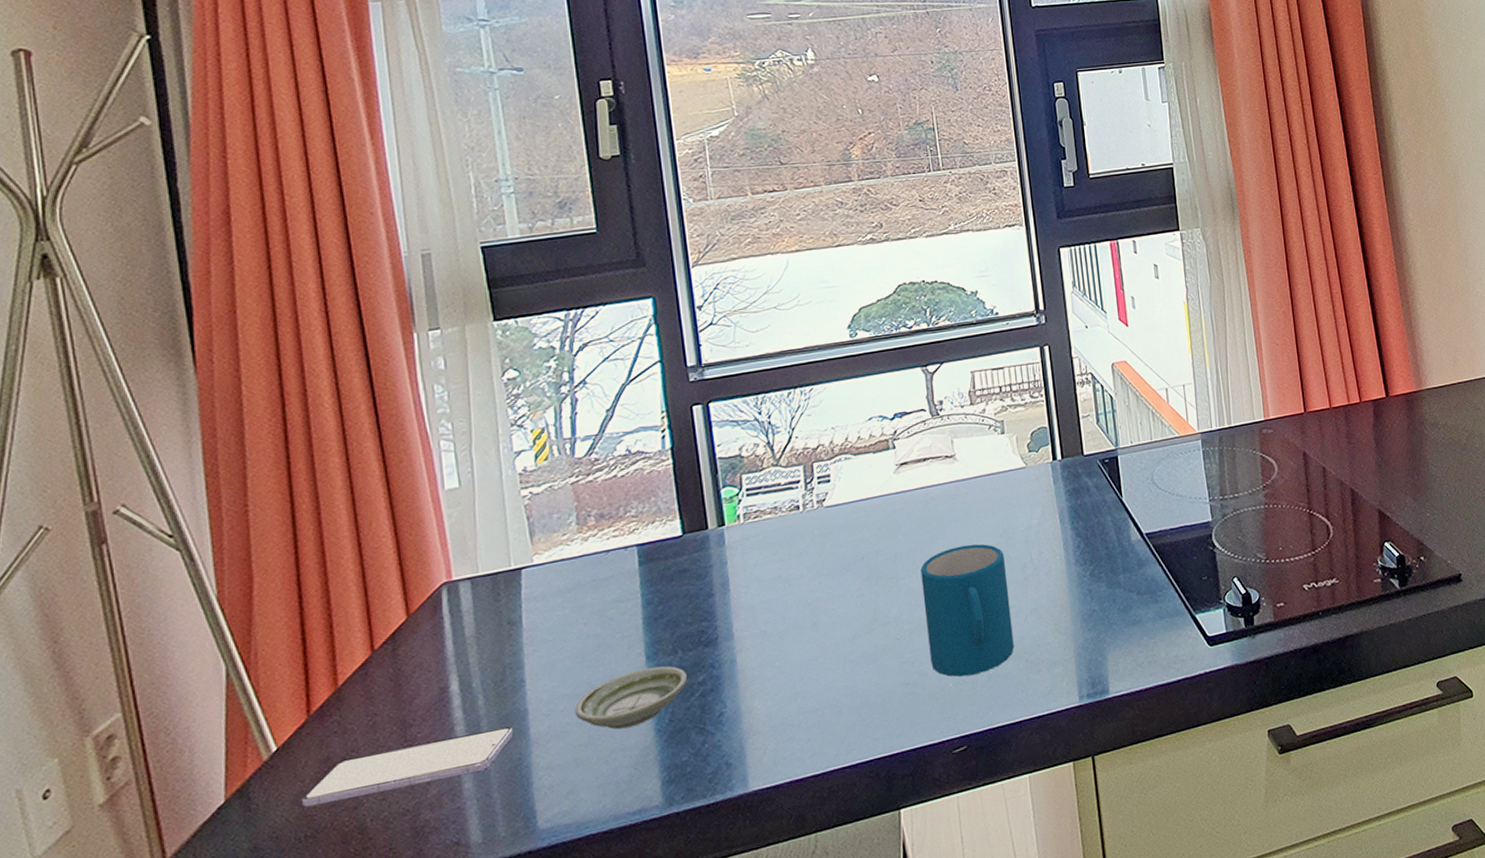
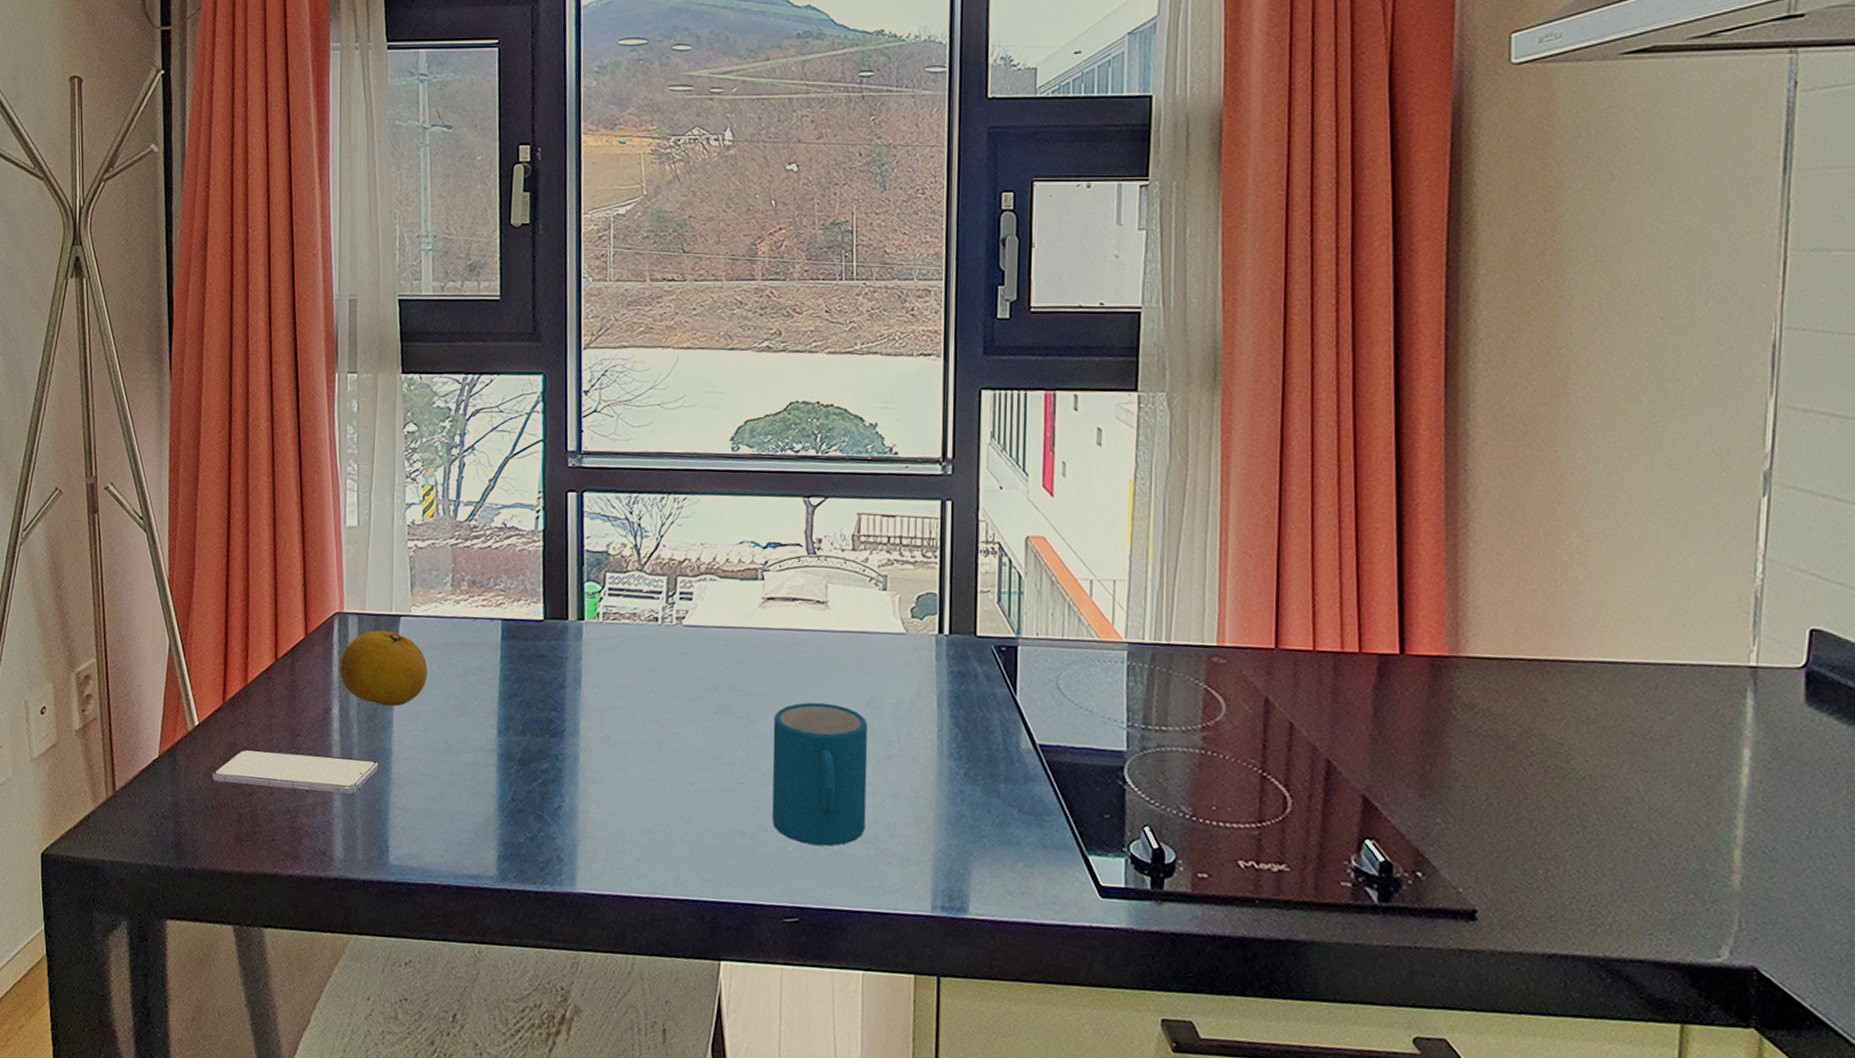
fruit: none [454,587,561,668] -> present [340,630,428,706]
saucer: present [574,666,688,730] -> none [430,741,533,795]

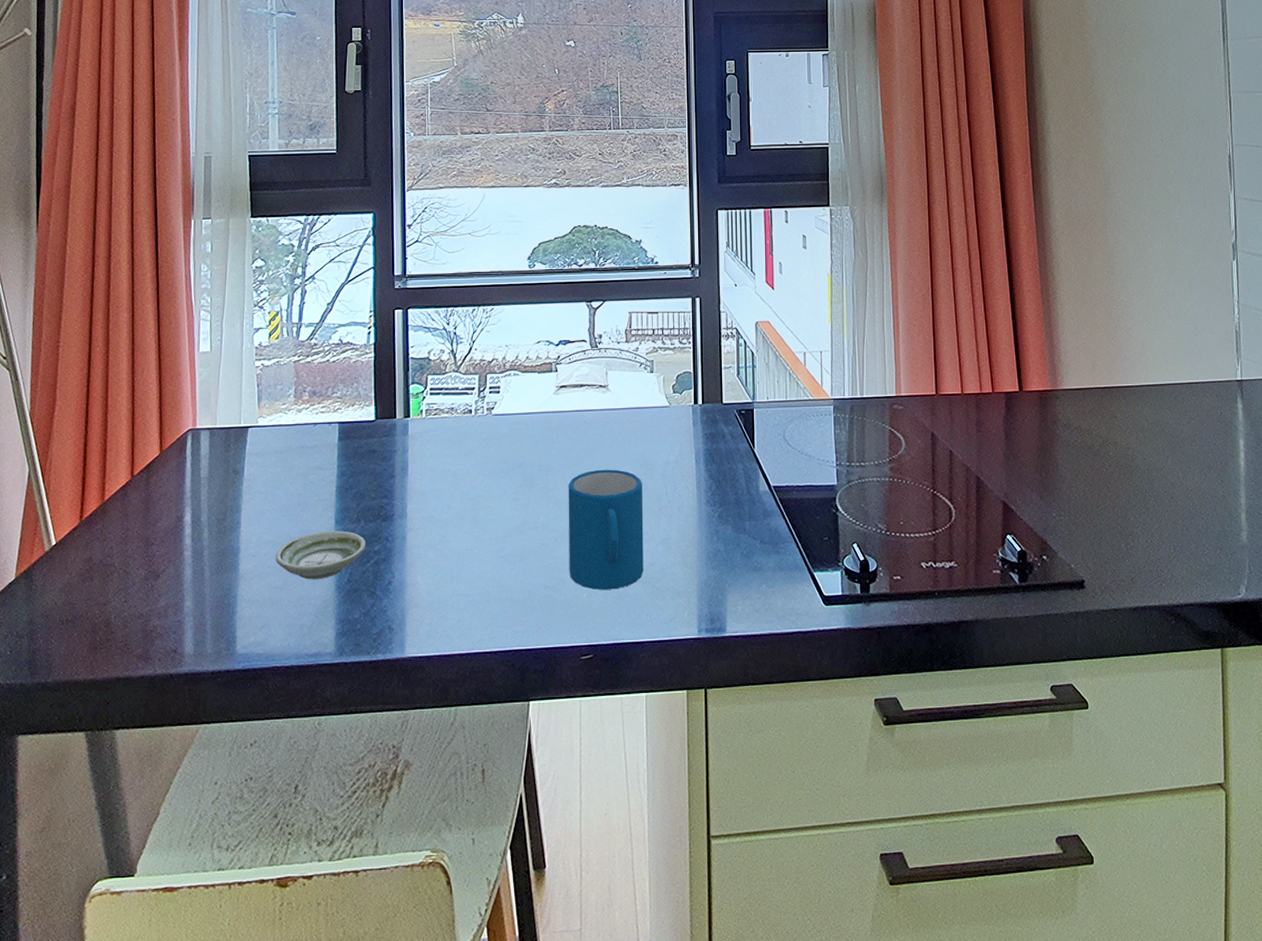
smartphone: present [212,749,379,794] -> none [68,559,227,596]
fruit: present [340,630,428,706] -> none [192,441,273,509]
saucer: none [430,741,533,795] -> present [275,530,366,580]

